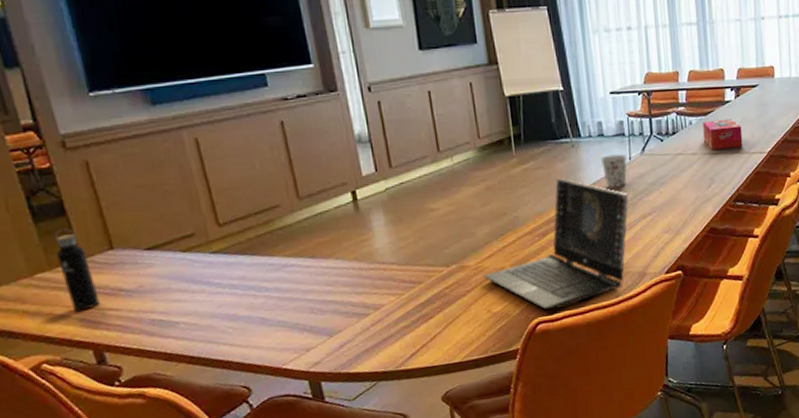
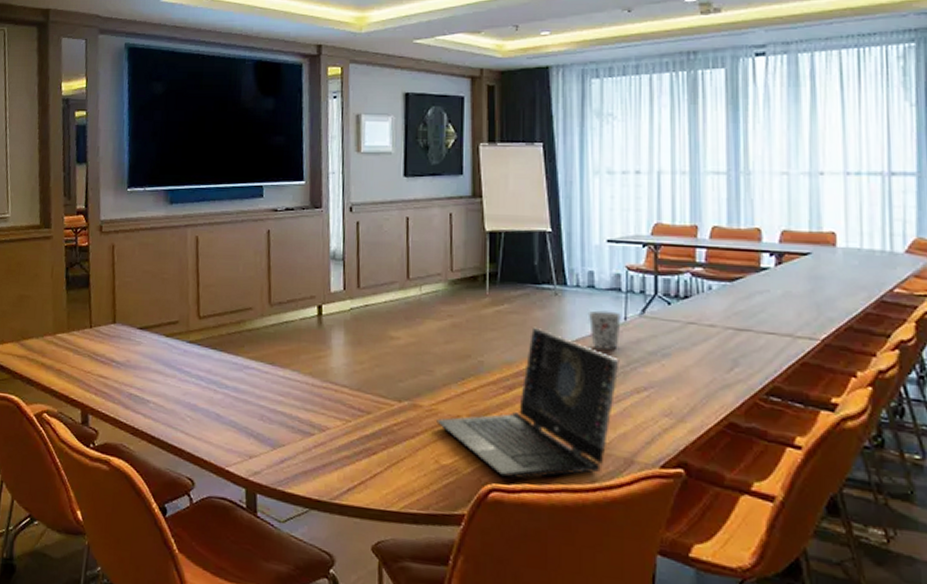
water bottle: present [55,228,100,312] -> none [74,298,96,373]
tissue box: present [703,118,743,150] -> none [727,288,784,327]

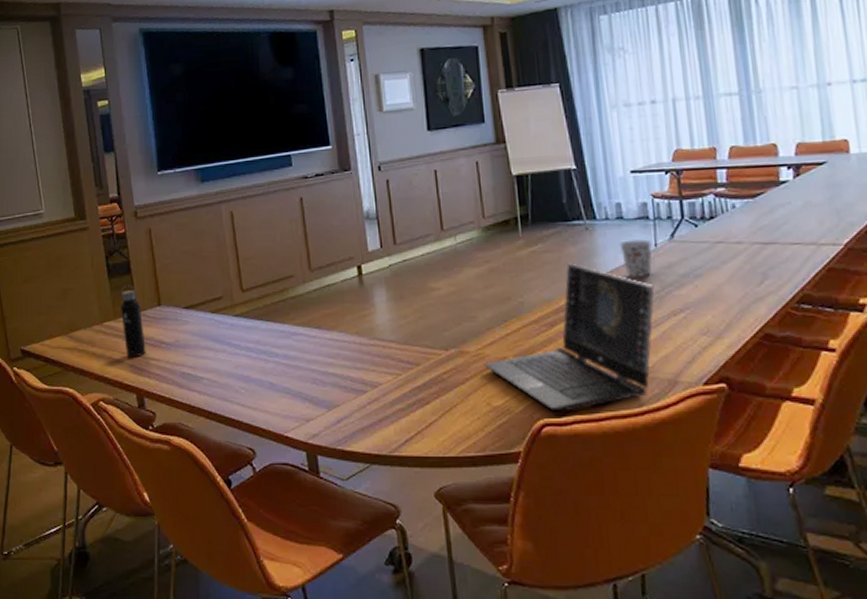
water bottle: none [74,298,96,373] -> present [121,285,146,358]

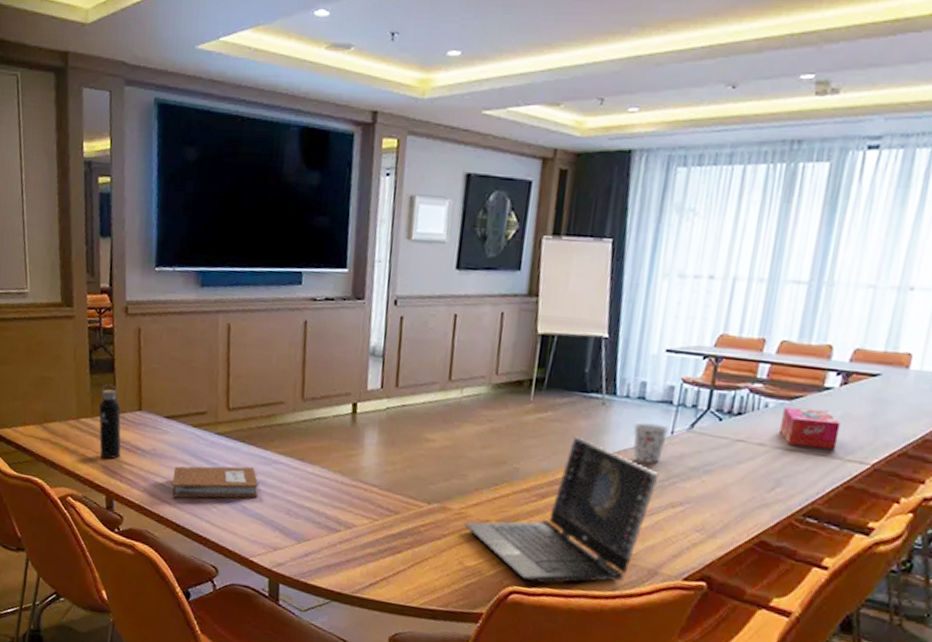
notebook: none [198,343,283,385] -> present [172,466,259,499]
tissue box: none [750,202,808,238] -> present [780,406,841,449]

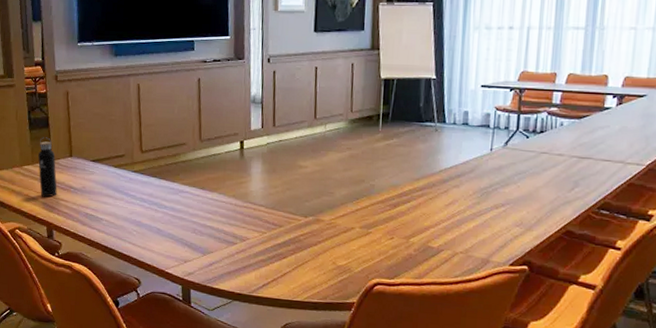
notebook: present [172,466,259,499] -> none [100,196,170,225]
laptop: present [464,436,659,583] -> none [335,157,484,275]
cup: present [633,422,669,464] -> none [461,143,488,175]
tissue box: present [780,406,841,449] -> none [574,124,620,155]

